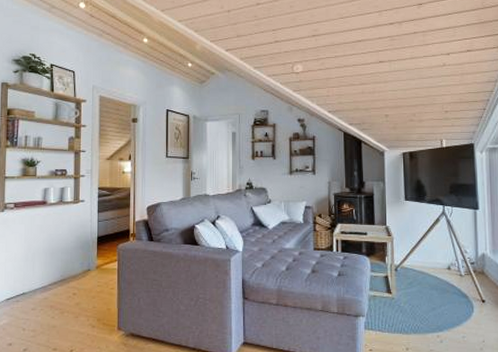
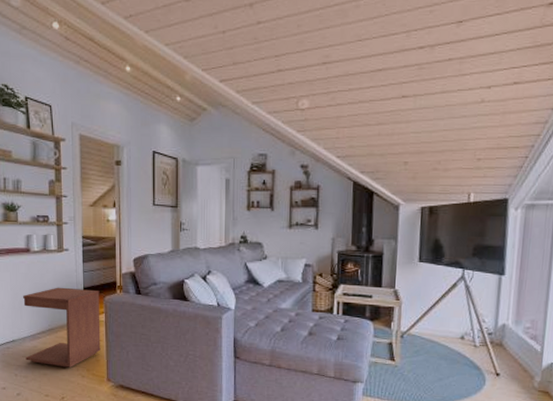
side table: none [35,237,113,318] -> present [23,287,101,368]

